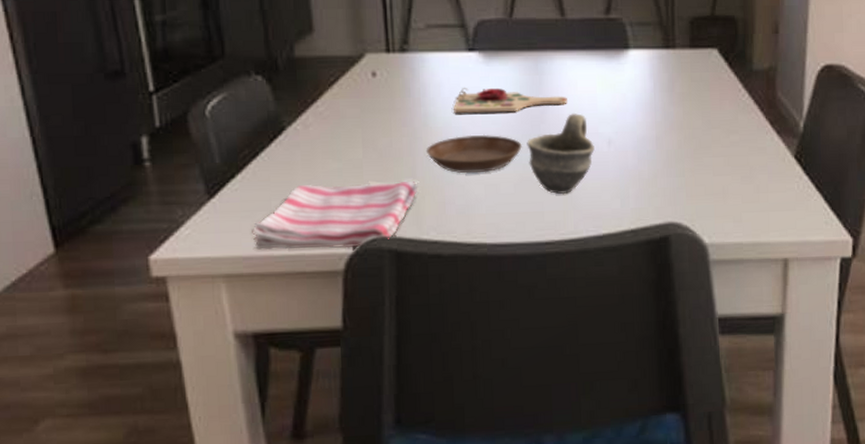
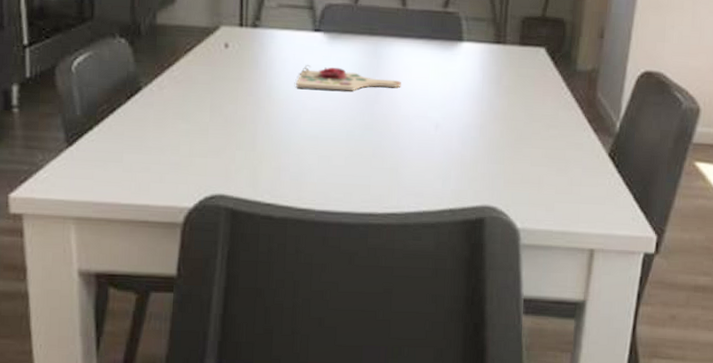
dish towel: present [252,181,417,250] -> none [103,141,256,203]
saucer: present [426,134,523,174] -> none [267,108,357,145]
cup: present [527,112,595,195] -> none [360,96,422,171]

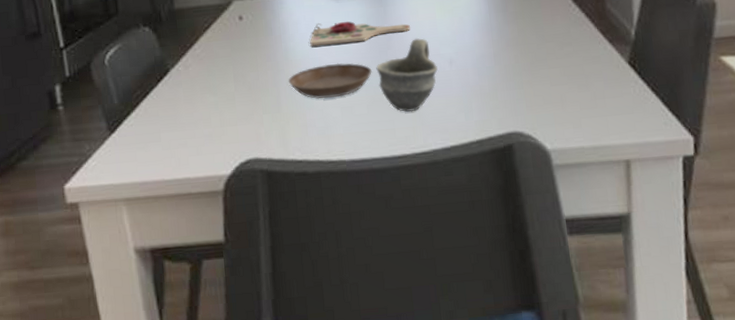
saucer: none [267,108,357,145] -> present [288,63,373,99]
cup: none [360,96,422,171] -> present [376,37,438,112]

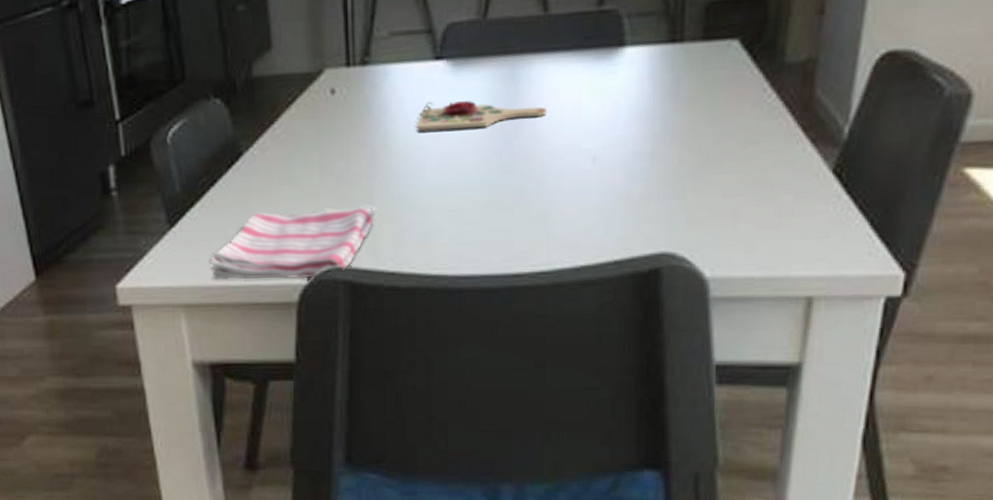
dish towel: none [146,108,283,176] -> present [210,207,375,280]
saucer: present [288,63,373,99] -> none [385,154,493,199]
cup: present [376,37,438,112] -> none [497,125,576,221]

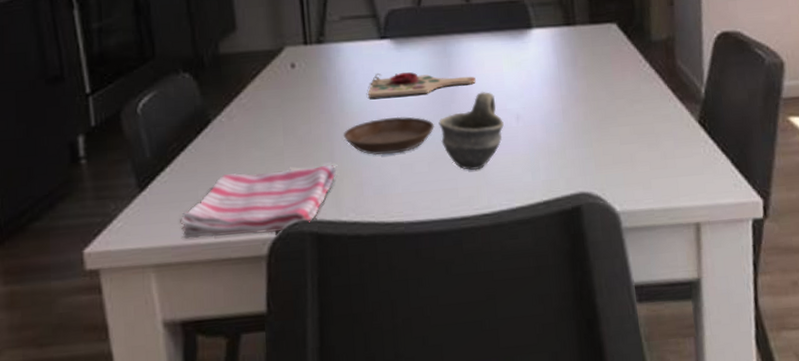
saucer: none [385,154,493,199] -> present [343,116,435,156]
cup: none [497,125,576,221] -> present [438,91,504,171]

